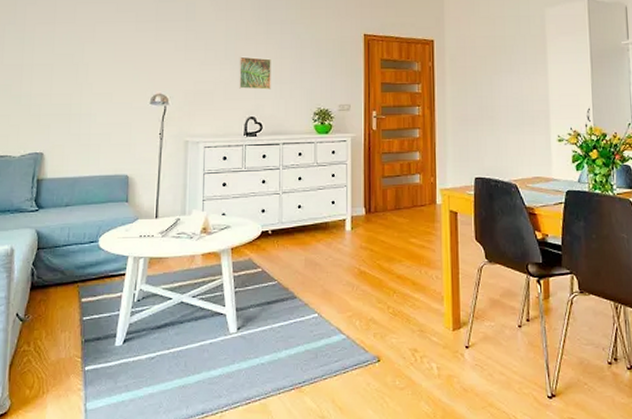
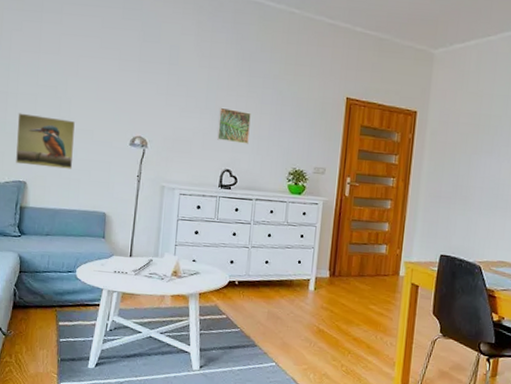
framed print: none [31,84,94,136] -> present [15,113,76,169]

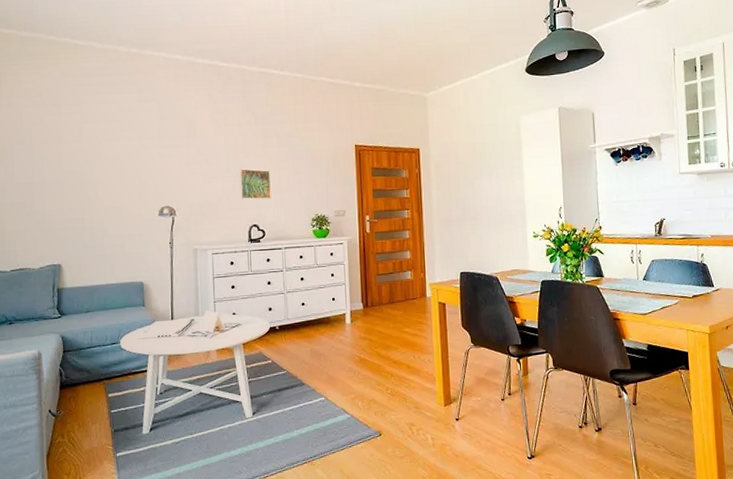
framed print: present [15,113,76,169] -> none [46,200,106,249]

